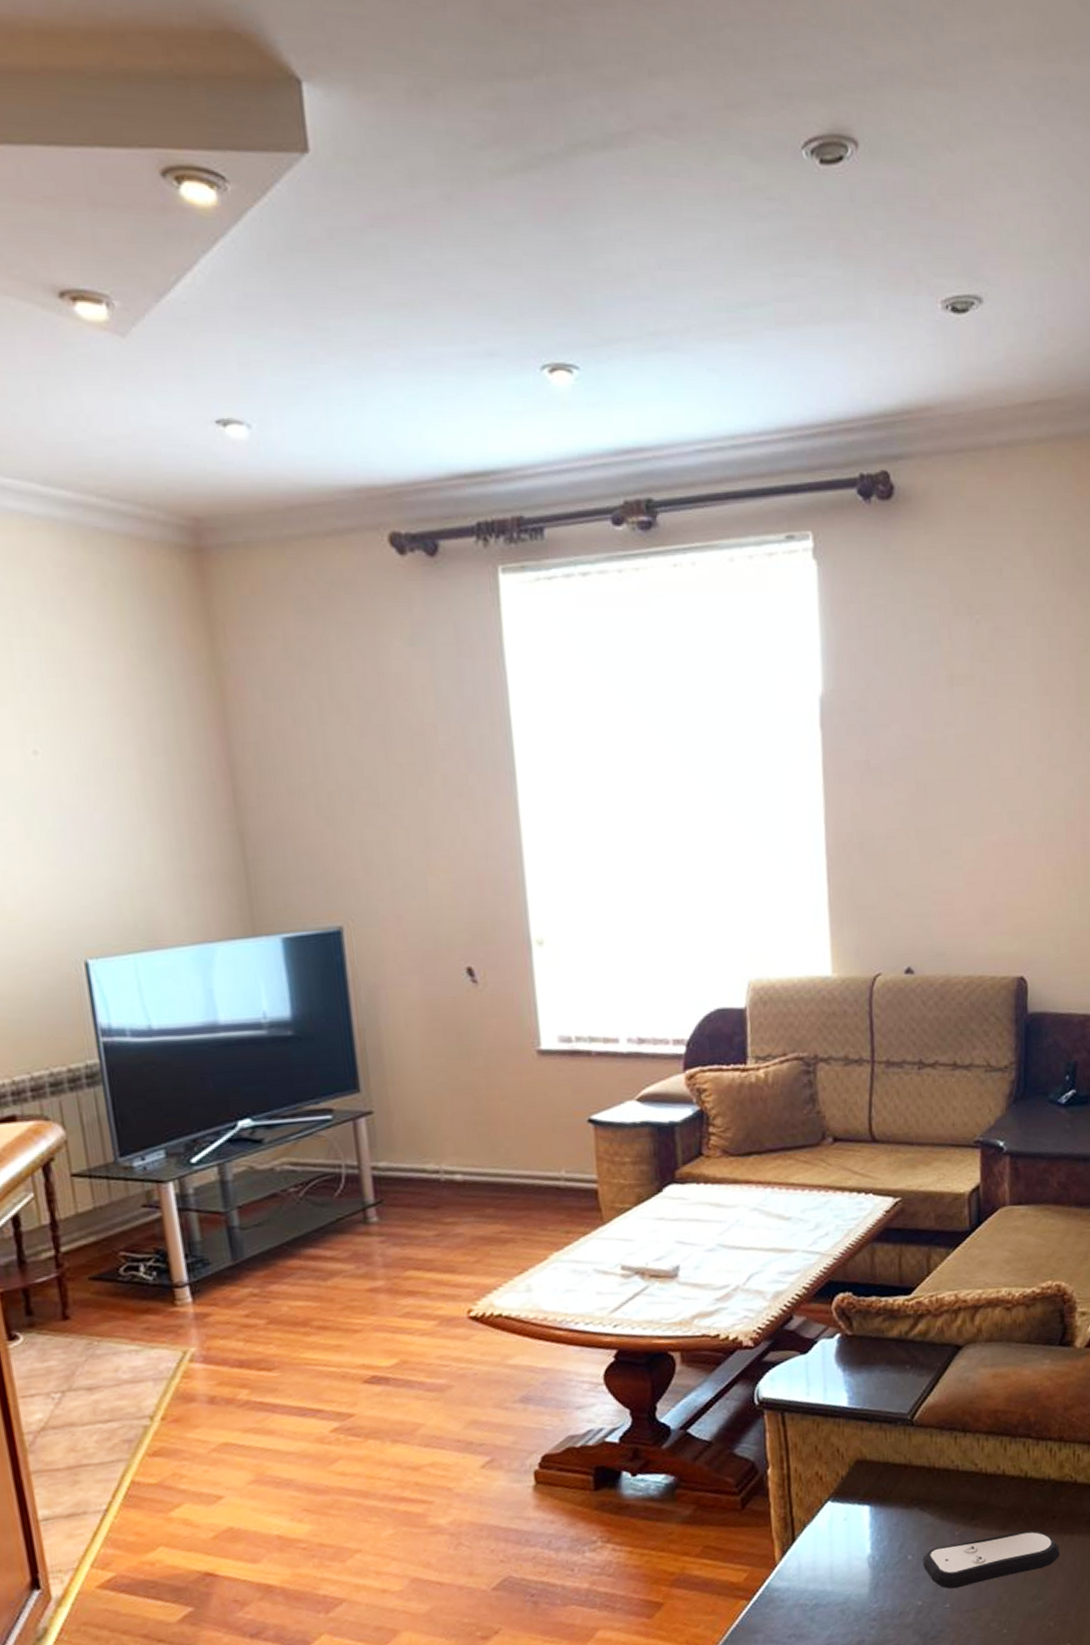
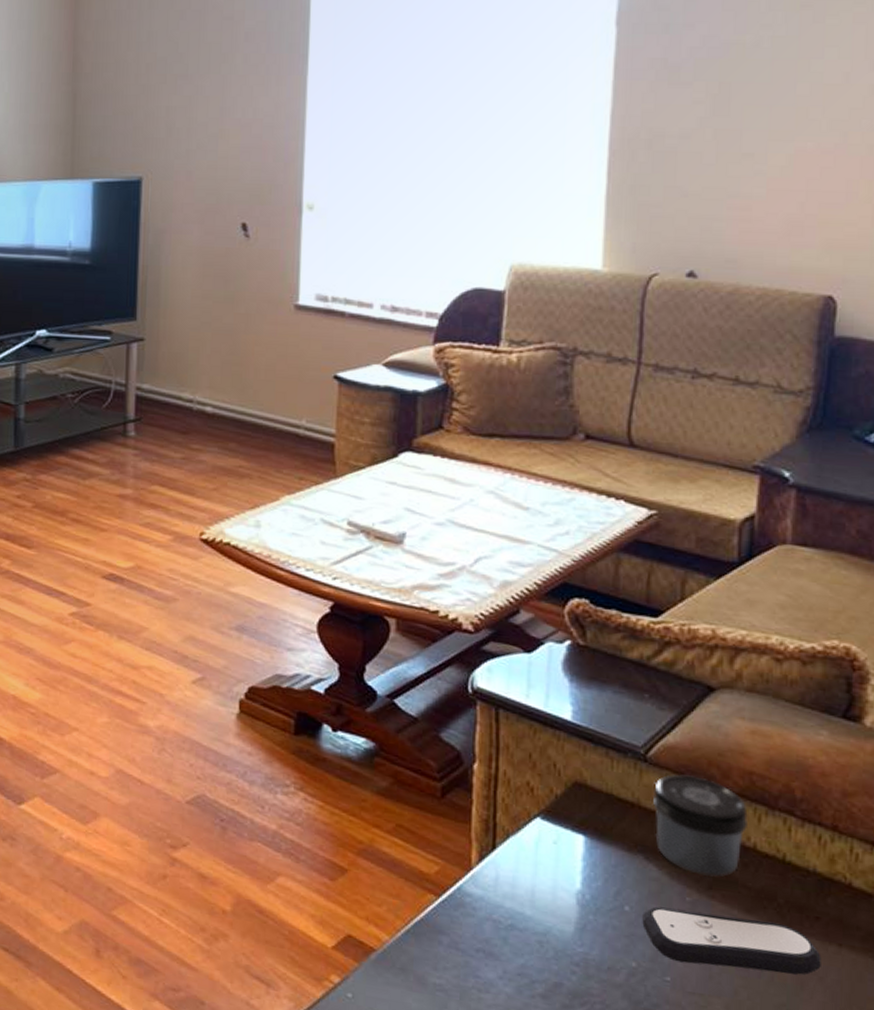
jar: none [921,1426,997,1510] -> present [652,774,748,878]

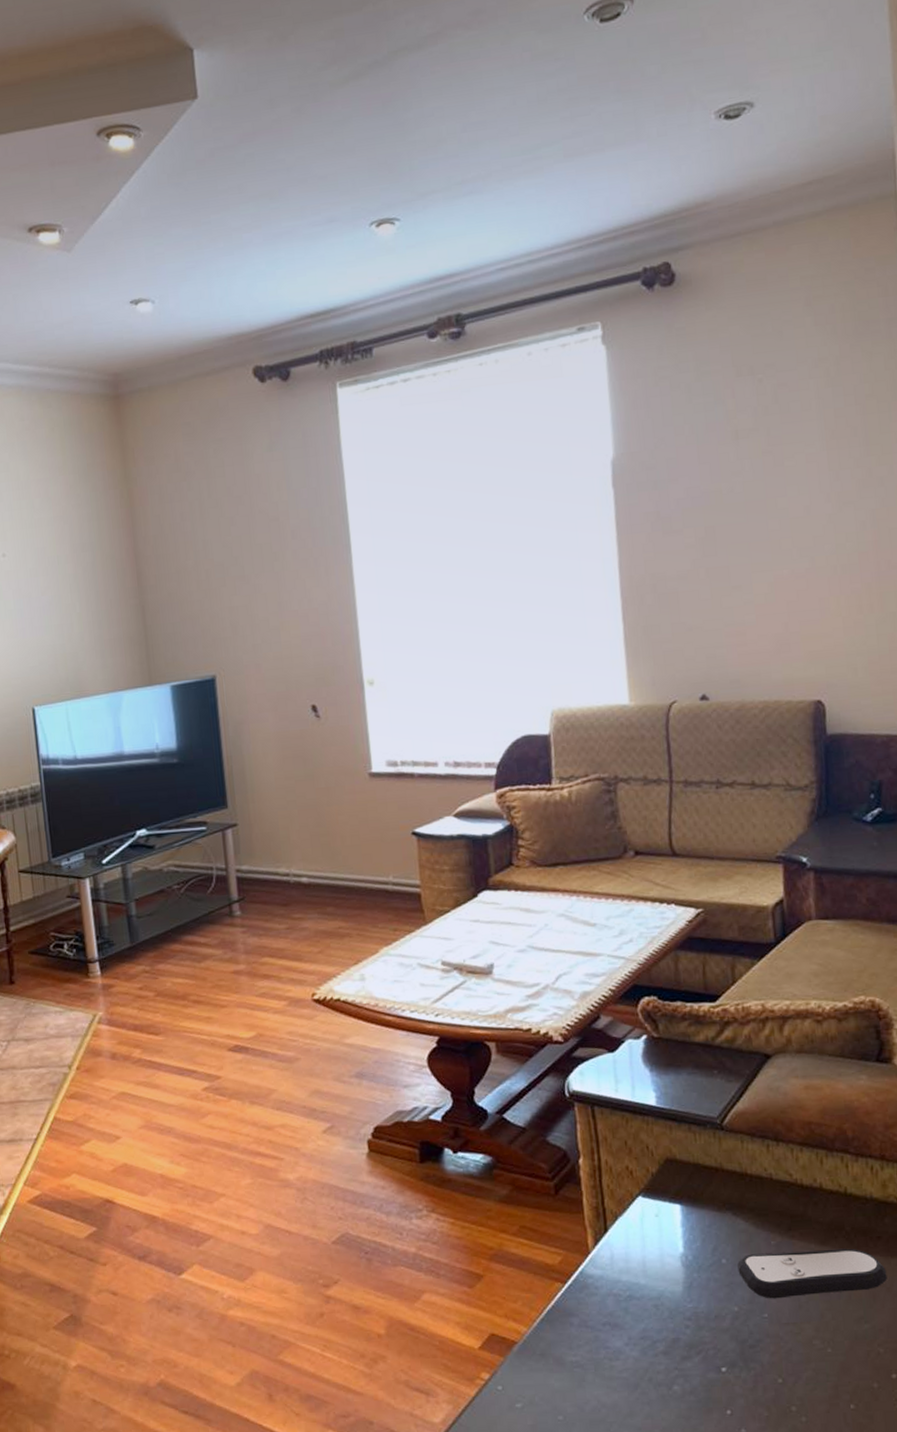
jar: present [652,774,748,878] -> none [732,1134,813,1220]

